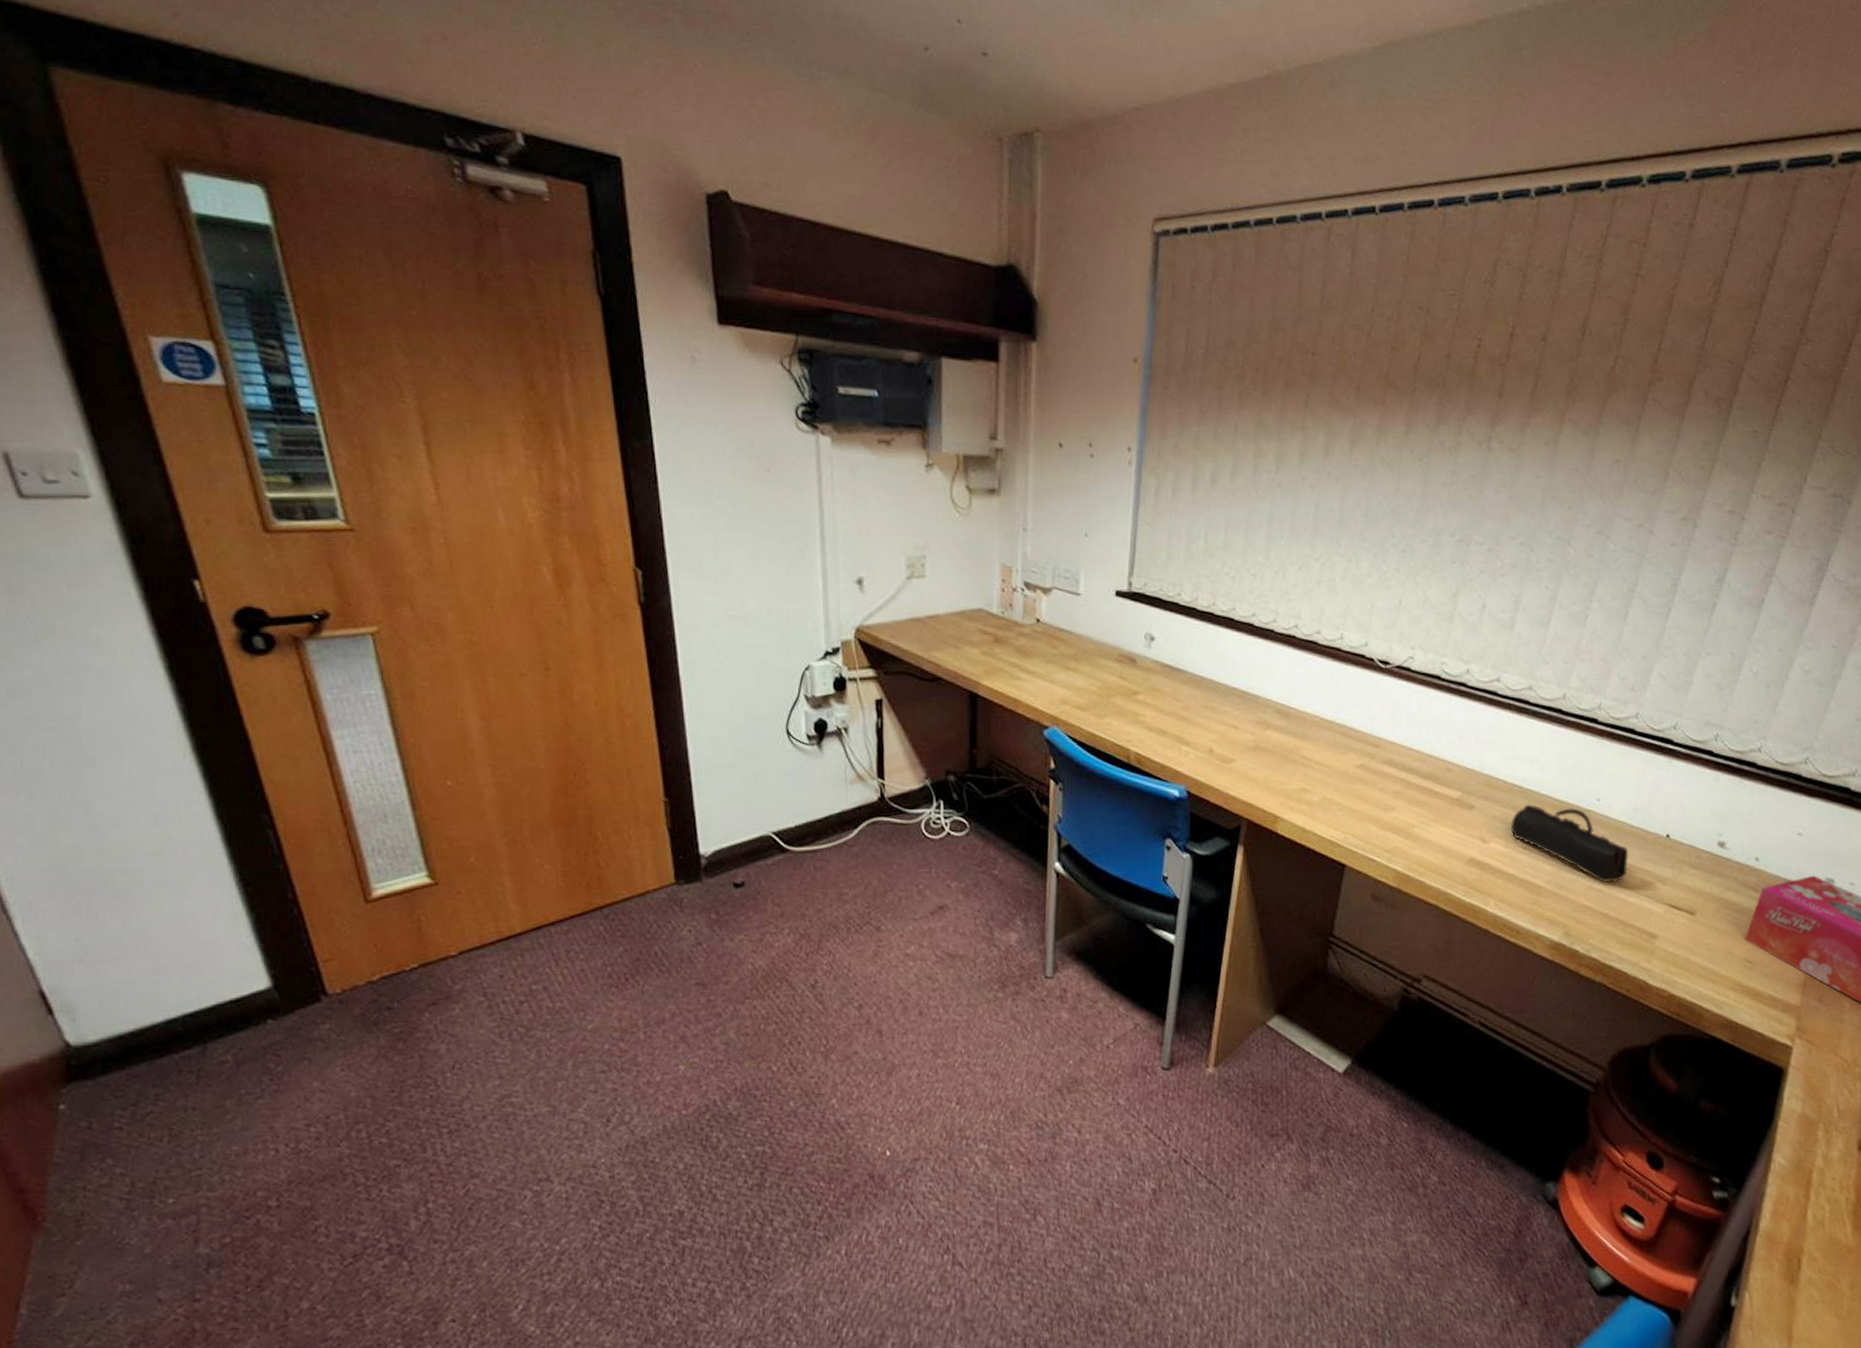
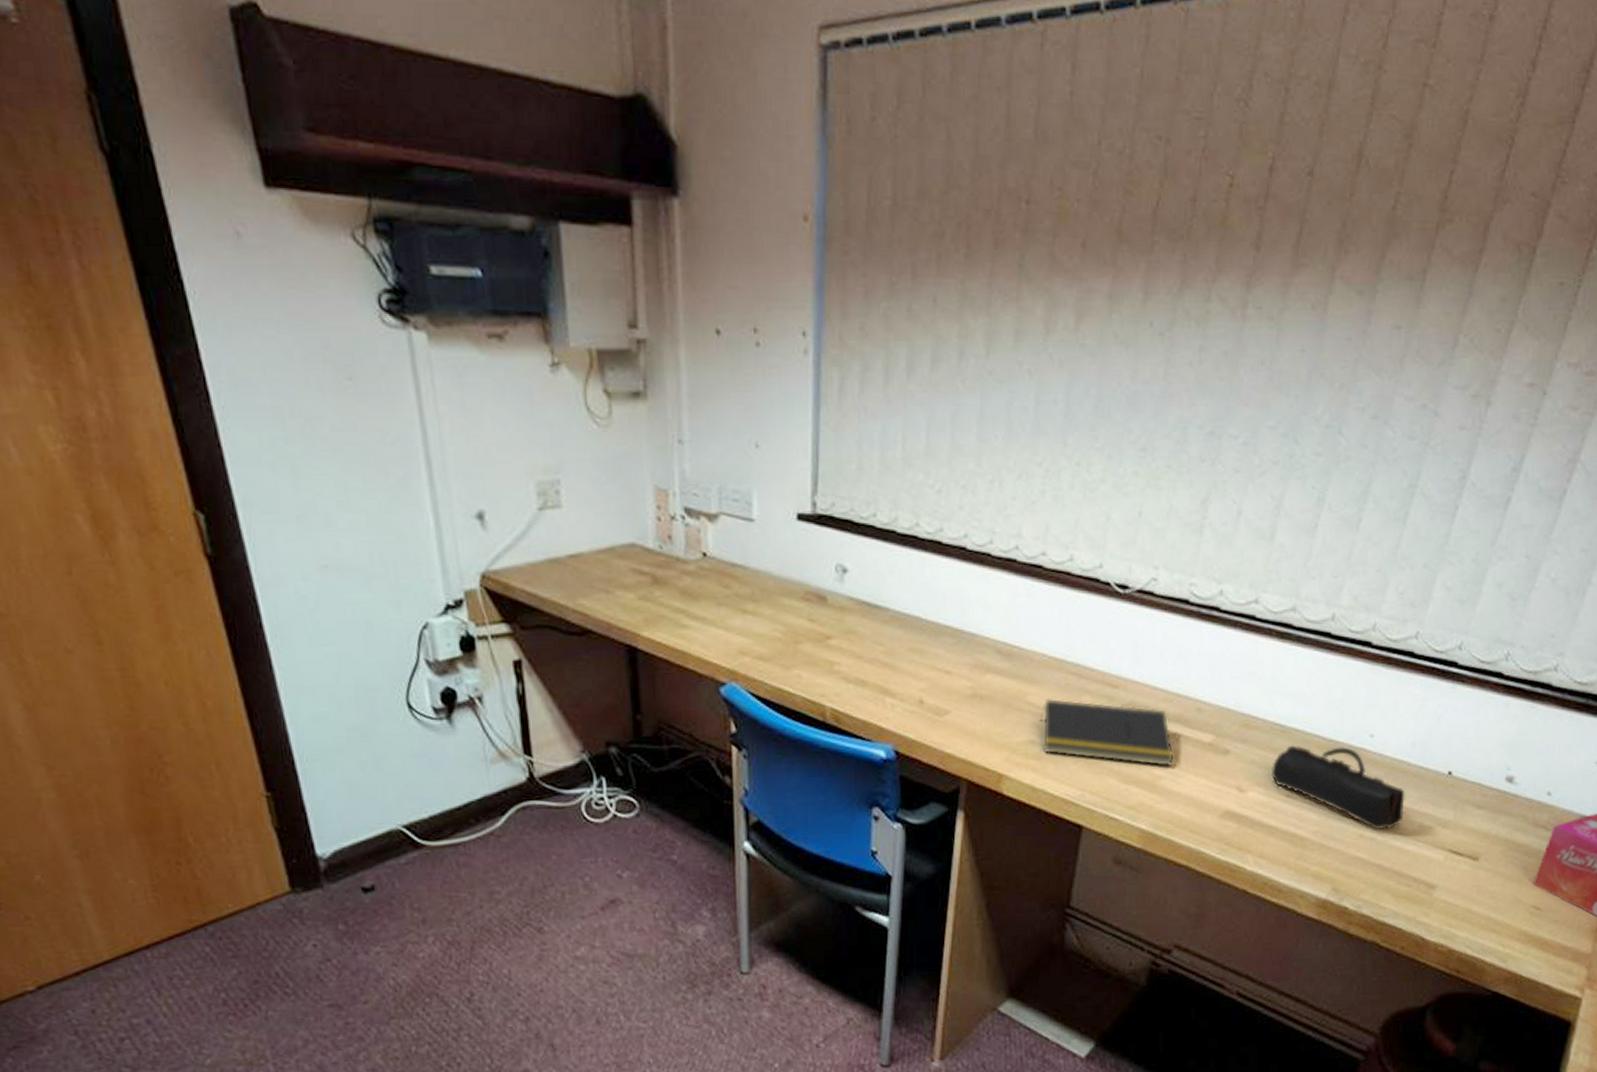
notepad: none [1311,753,1427,818] -> present [1039,698,1175,767]

